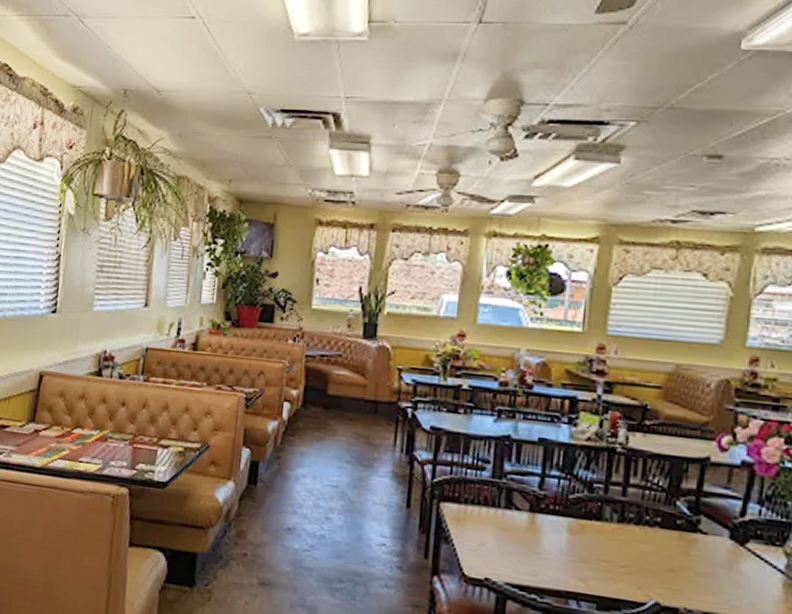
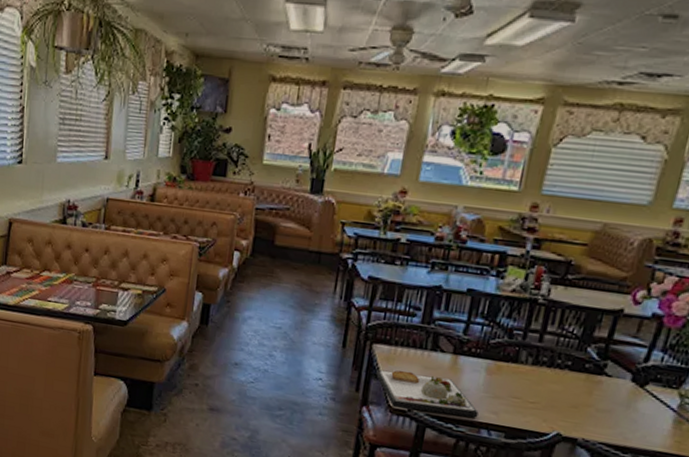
dinner plate: none [446,531,564,587] -> present [376,370,479,418]

